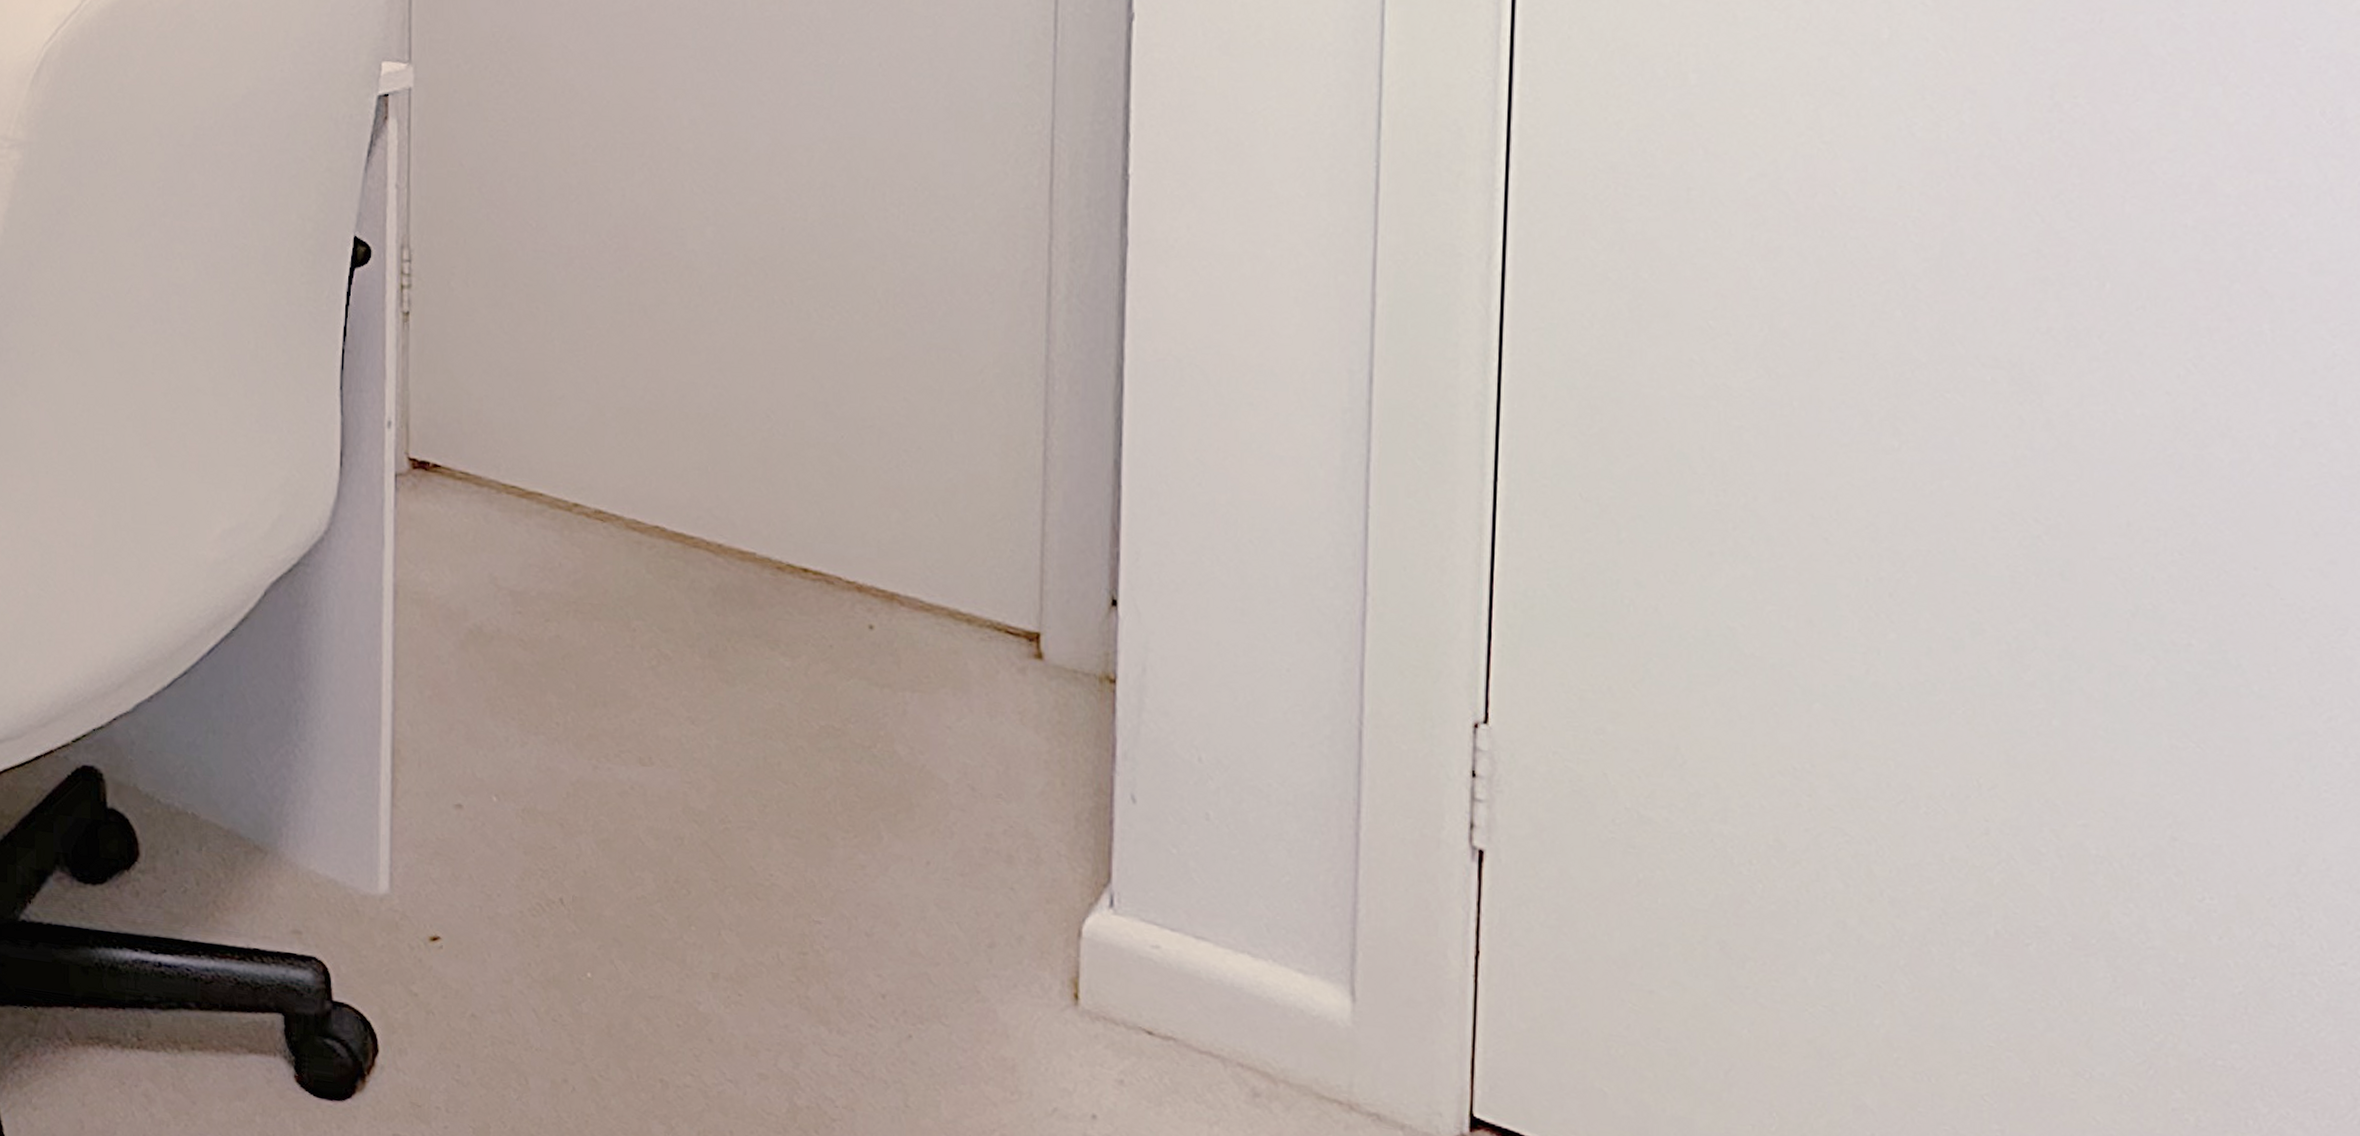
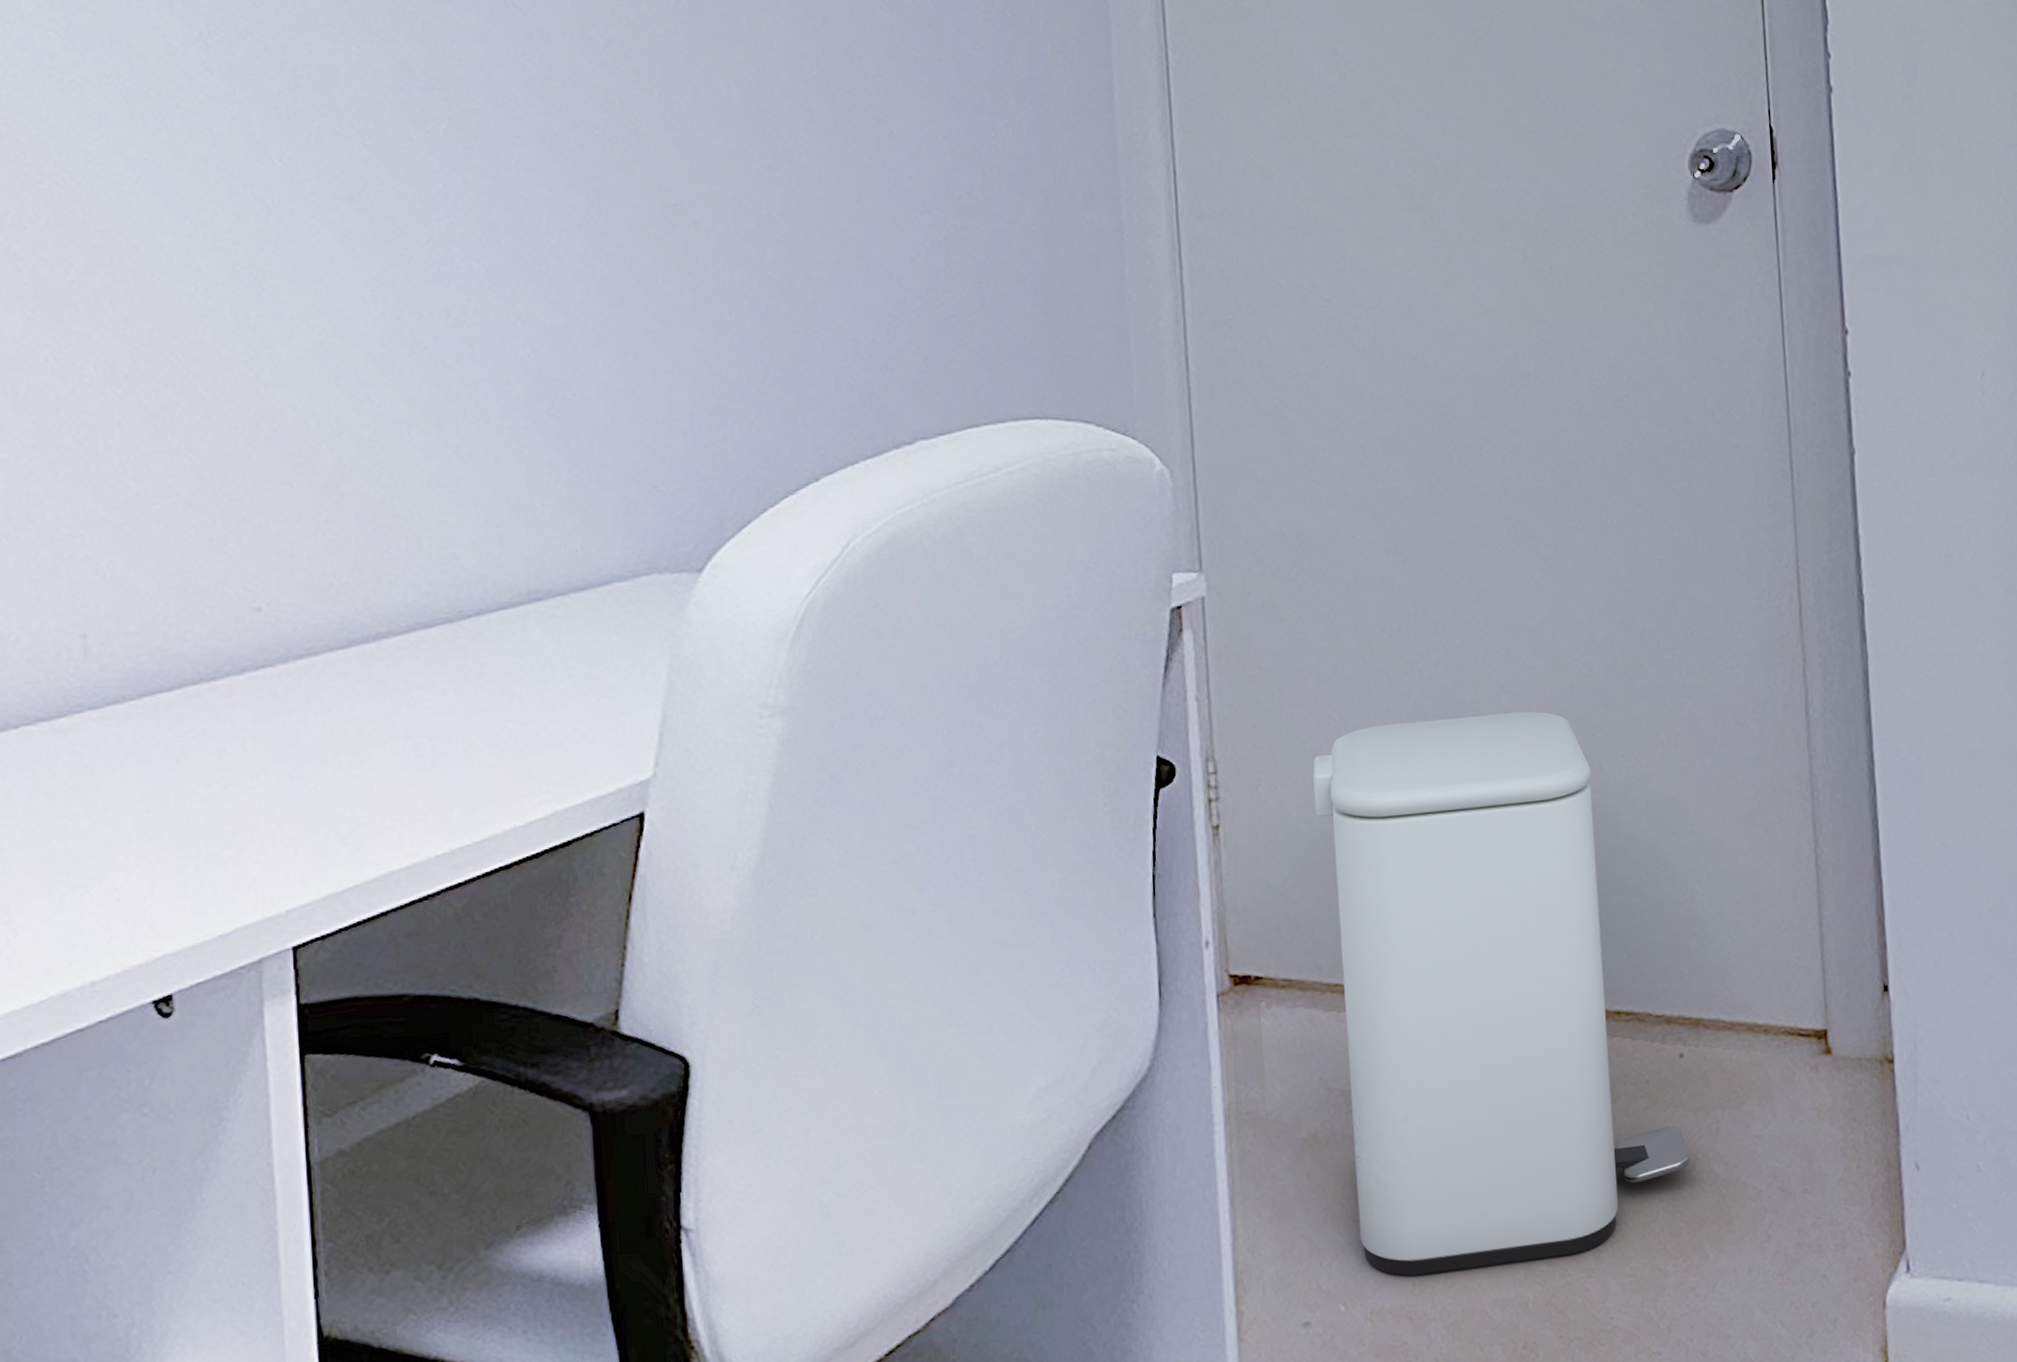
pedal bin: none [505,238,872,802] -> present [1313,711,1690,1276]

